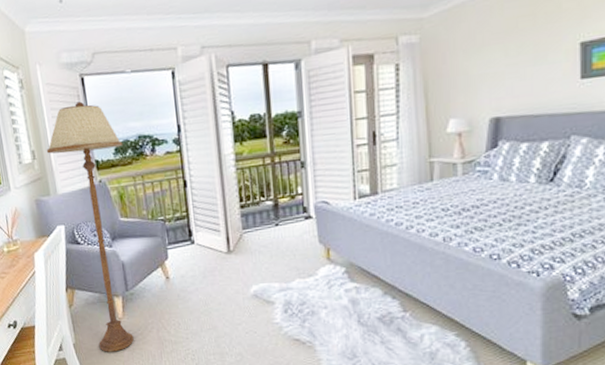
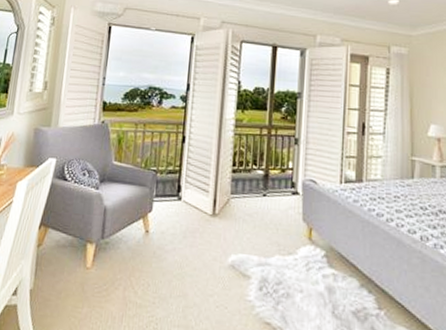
floor lamp: present [46,101,134,352] -> none [57,46,134,307]

